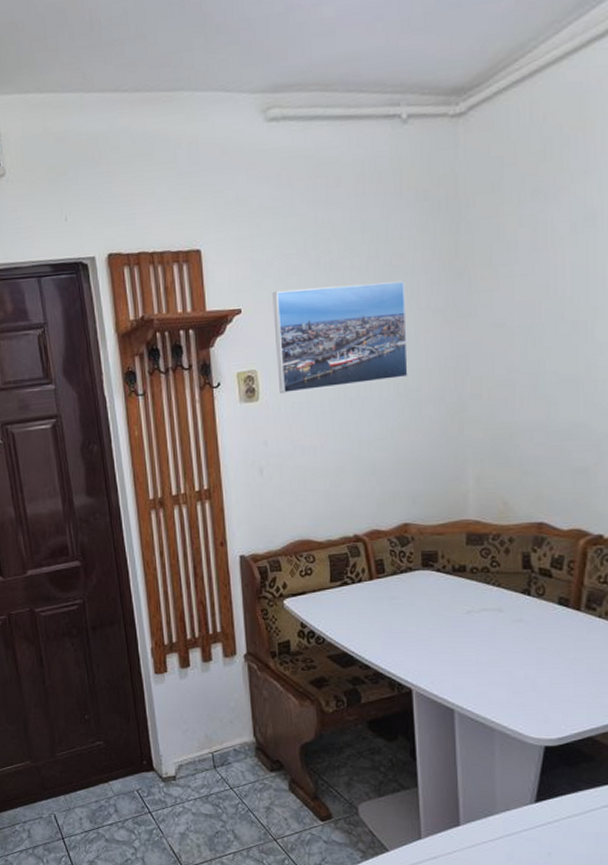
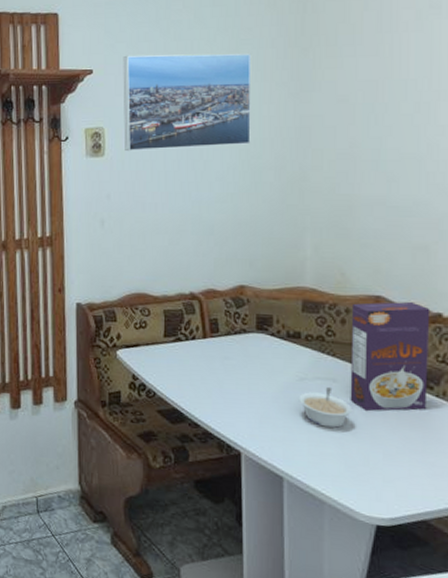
legume: none [466,617,519,657] -> present [298,386,353,428]
cereal box: none [515,525,592,638] -> present [350,301,431,412]

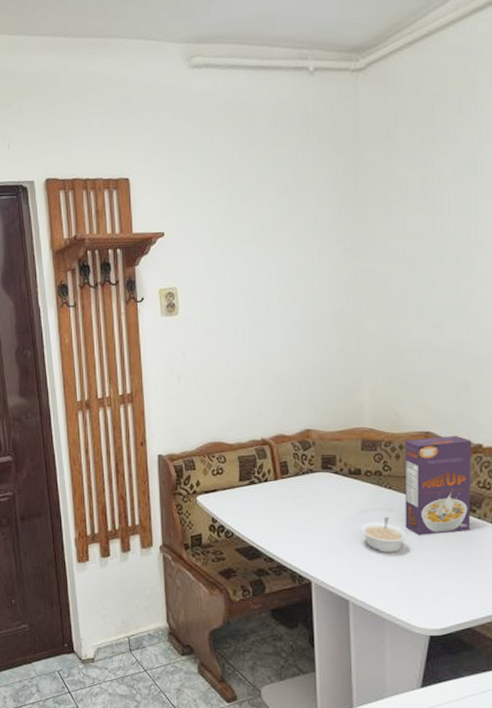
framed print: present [123,53,252,152] -> none [192,212,312,310]

